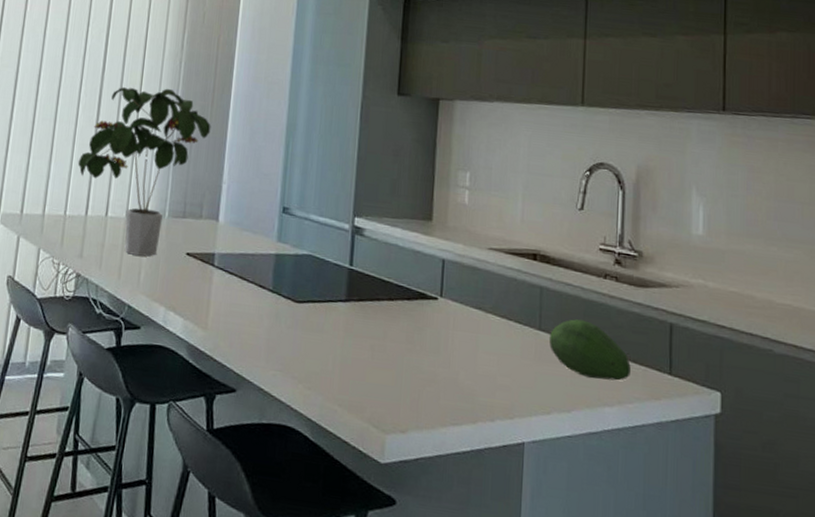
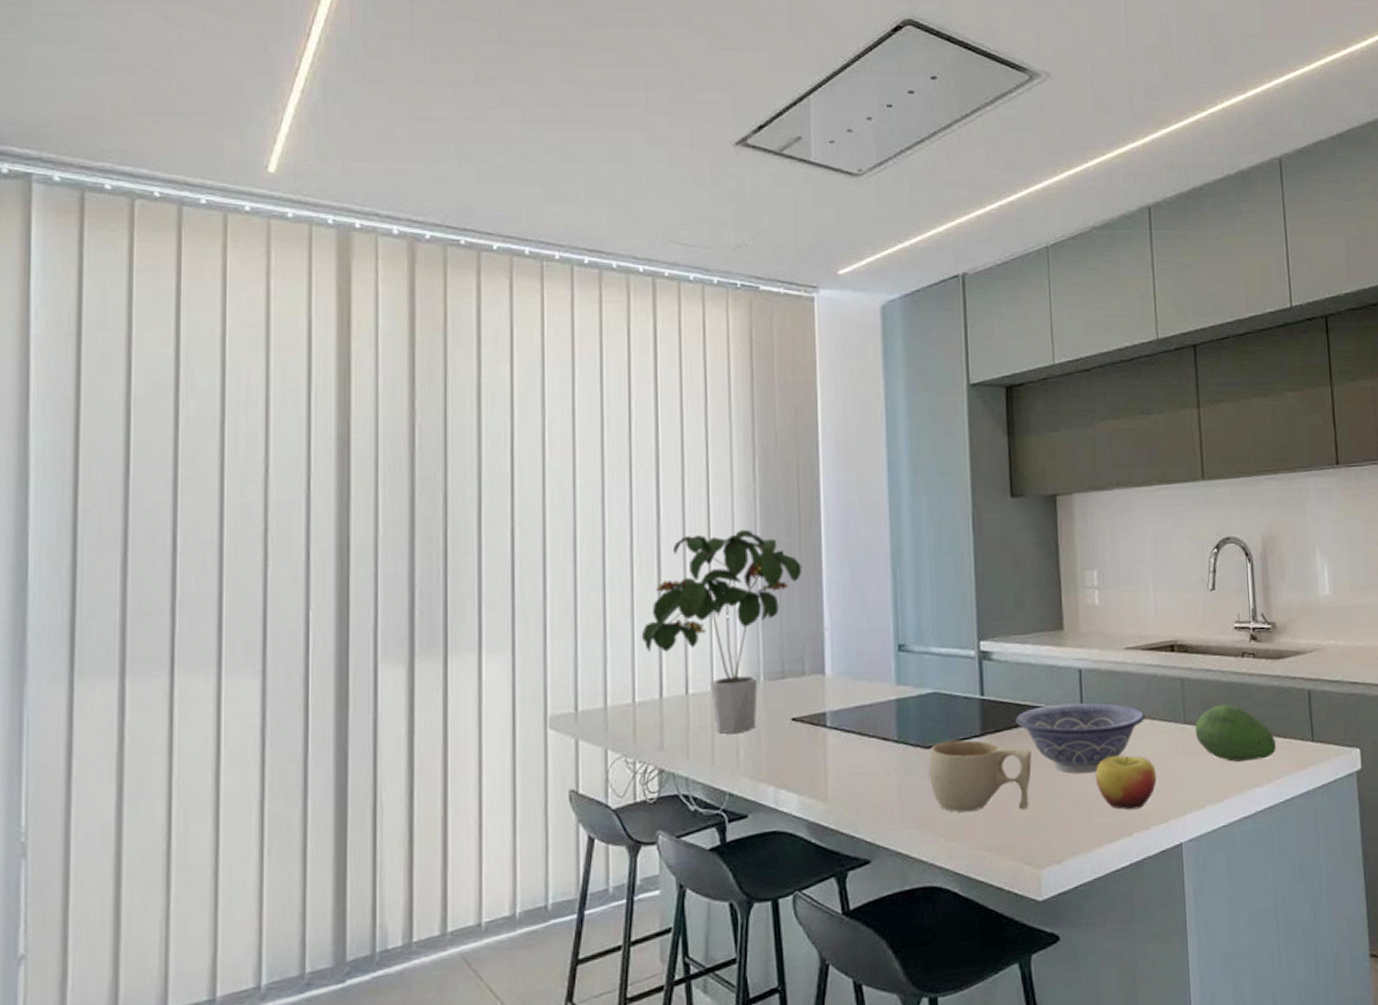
cup: none [295,299,389,376] -> present [928,740,1032,813]
decorative bowl: none [378,286,501,357] -> present [1015,702,1145,774]
apple: none [446,345,506,401] -> present [1095,755,1157,810]

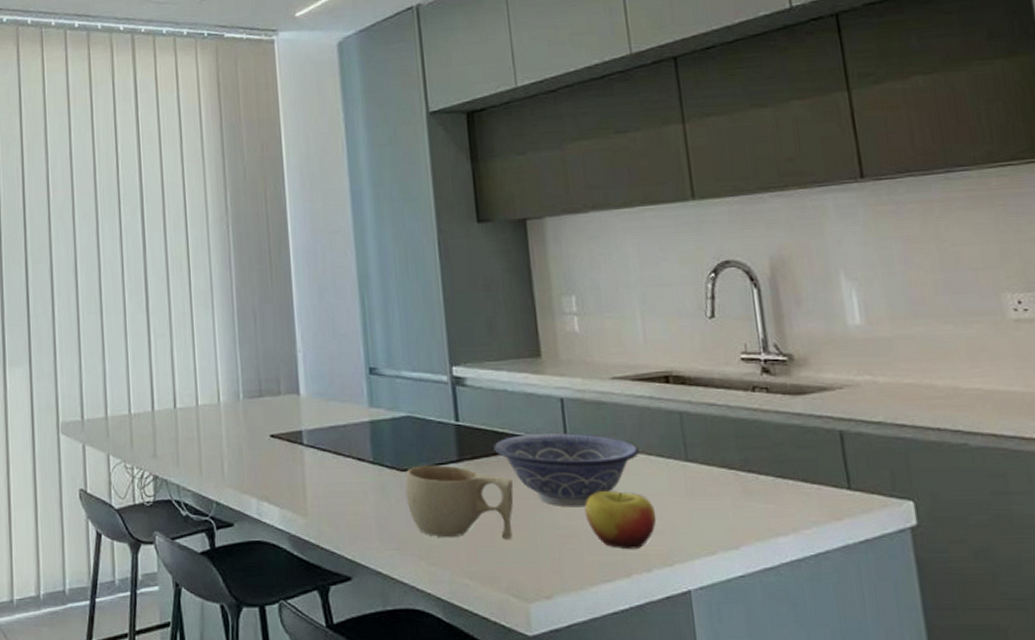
potted plant: present [641,529,802,734] -> none [134,257,274,446]
fruit: present [1194,704,1276,762] -> none [698,442,802,506]

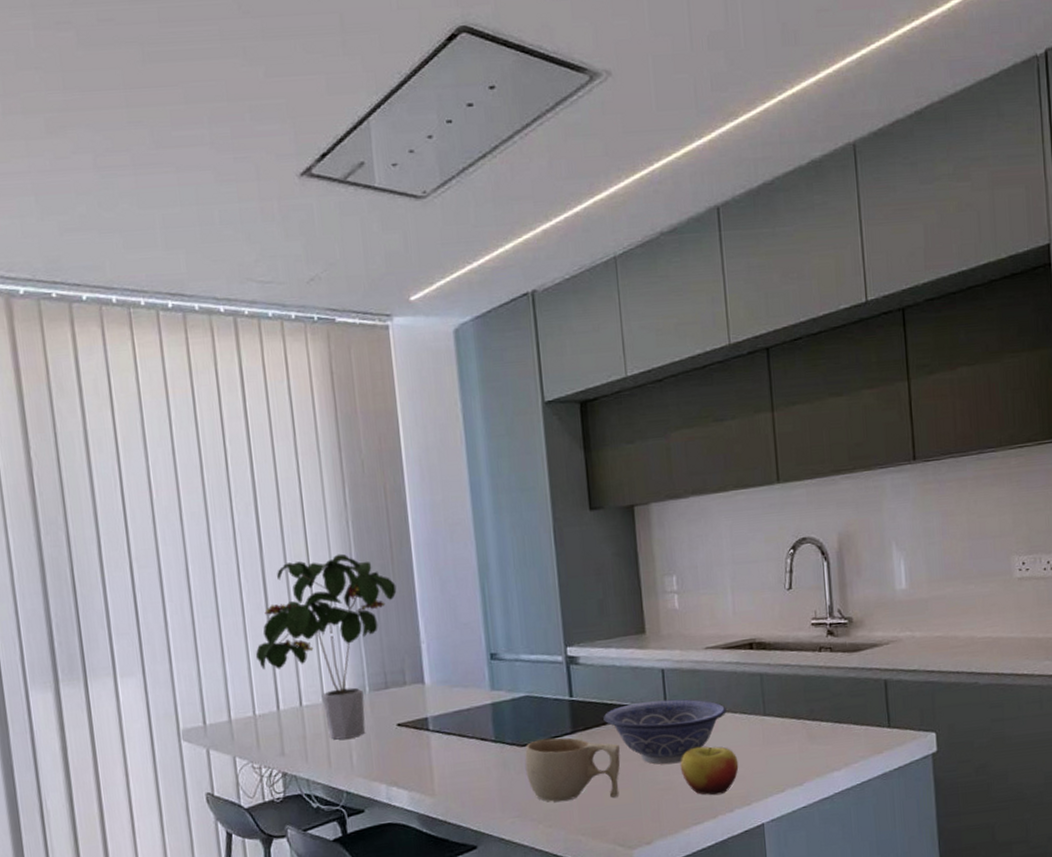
potted plant: none [134,257,274,446] -> present [255,553,397,740]

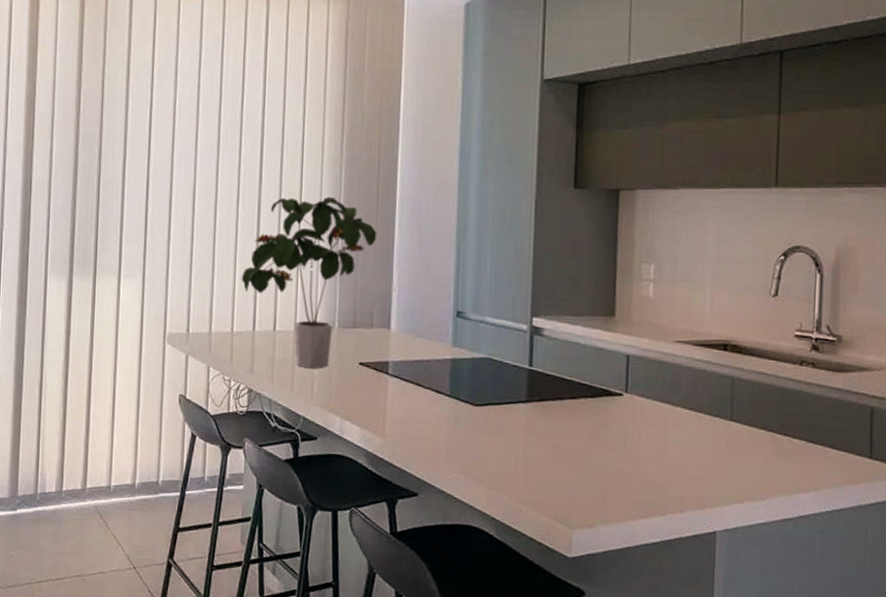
cup: present [525,738,621,802] -> none [475,402,573,473]
decorative bowl: present [603,699,727,765] -> none [560,384,690,452]
apple: present [680,746,739,796] -> none [633,439,697,493]

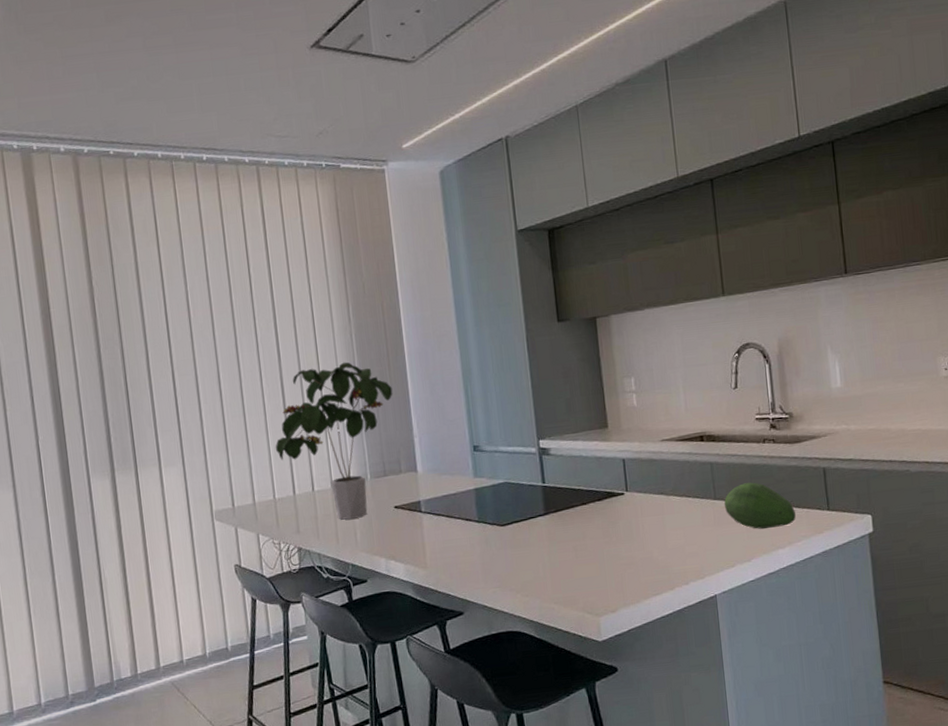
fruit: none [741,408,828,467] -> present [724,482,796,529]

